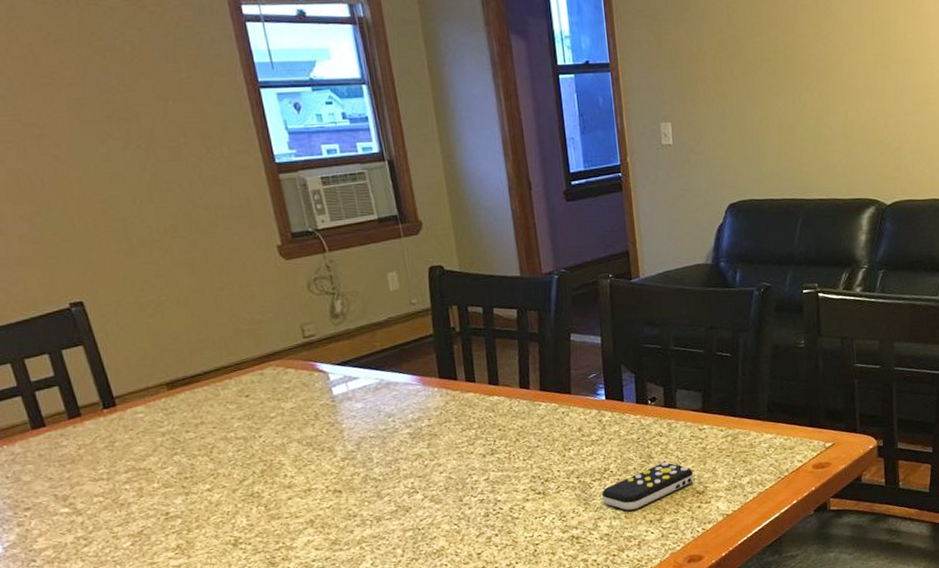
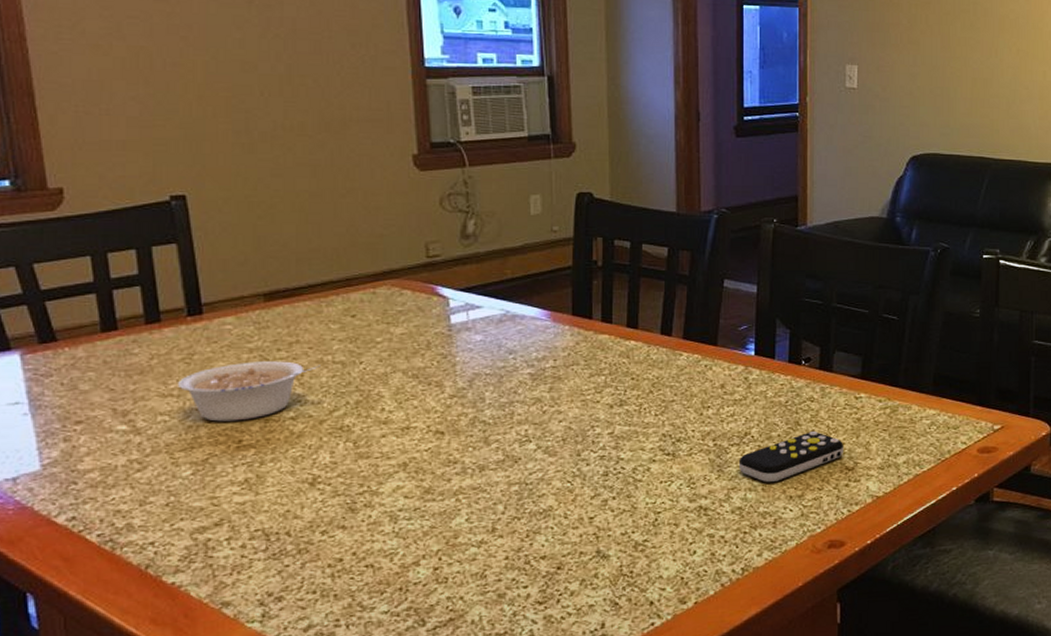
legume: none [106,440,226,499] -> present [178,361,320,422]

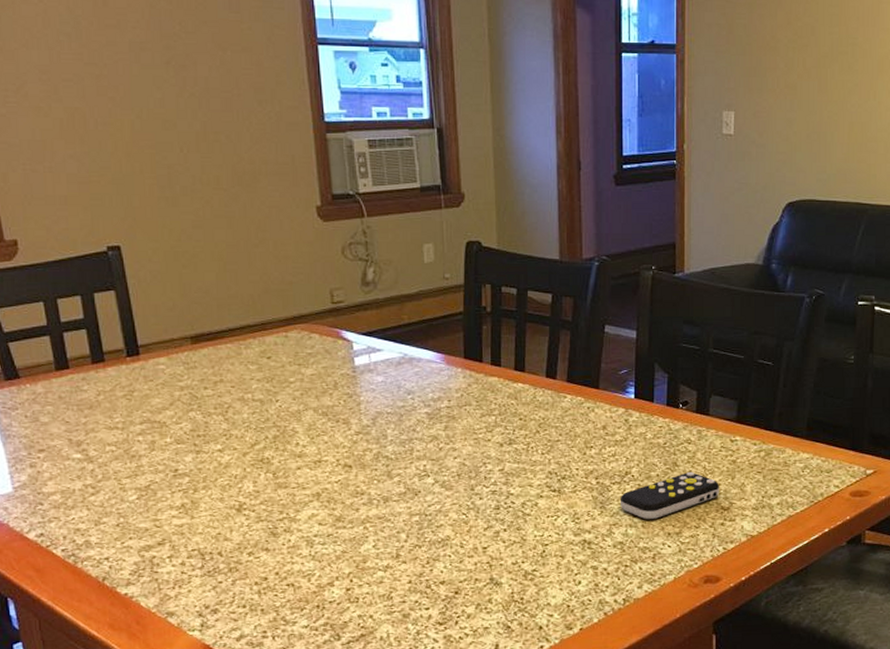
legume: present [178,361,320,422] -> none [122,398,242,452]

